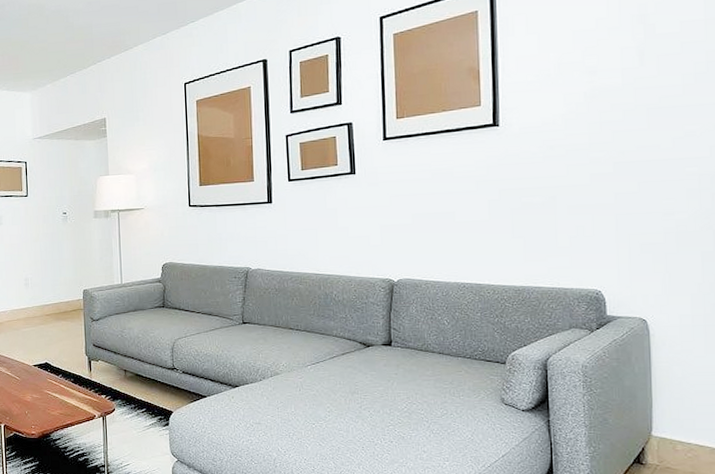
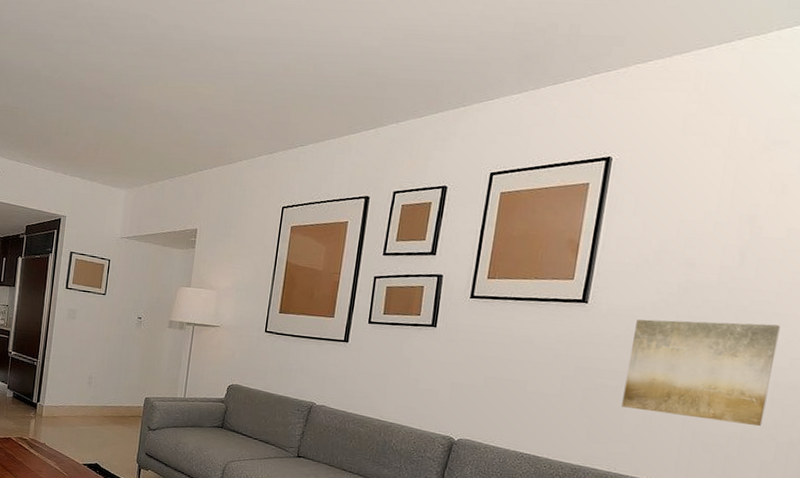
wall art: none [550,116,695,222] -> present [622,319,780,427]

